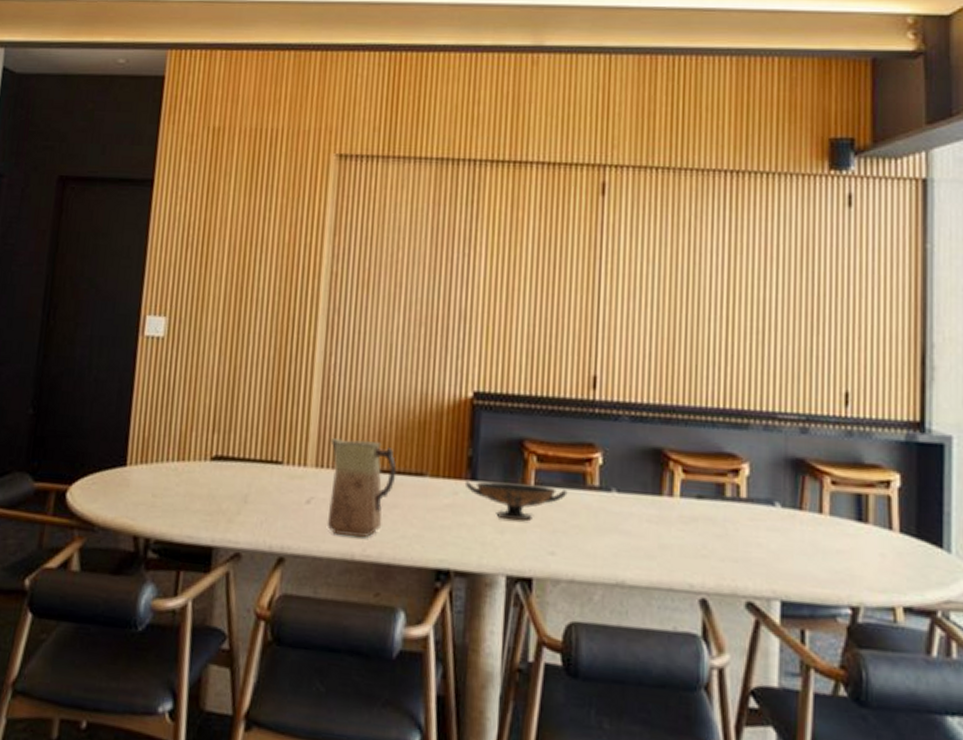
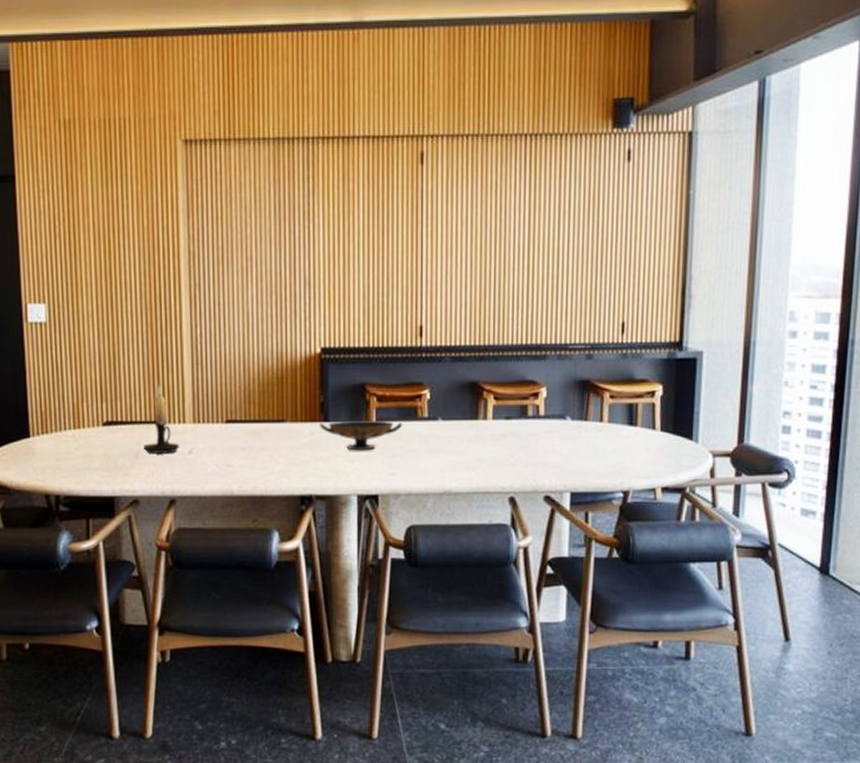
candle holder: none [254,419,296,501] -> present [143,385,179,453]
vase: present [327,437,397,537] -> none [204,396,262,476]

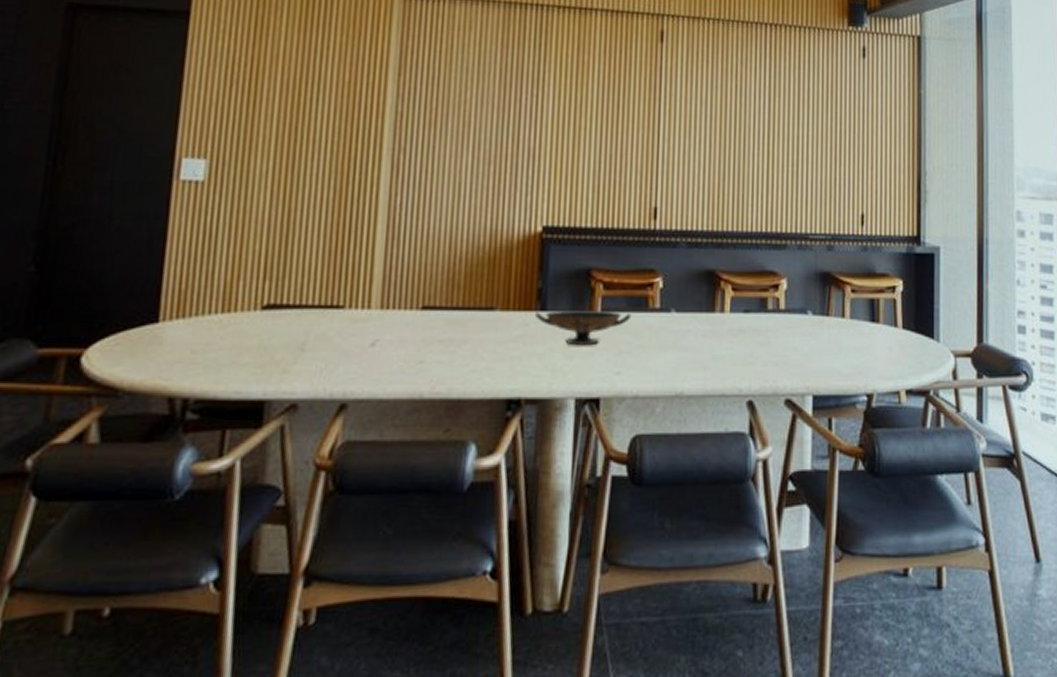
candle holder: present [143,385,179,453] -> none [312,262,359,345]

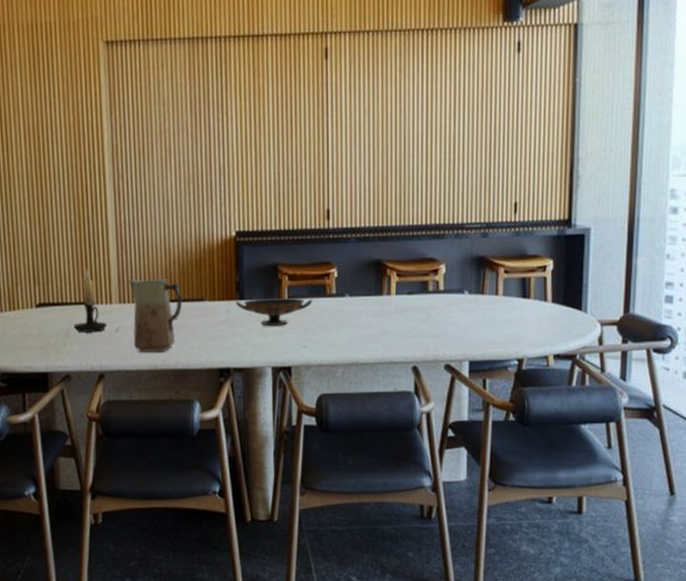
candle holder: none [312,262,359,345] -> present [74,269,107,332]
vase: none [393,277,467,374] -> present [128,278,183,352]

